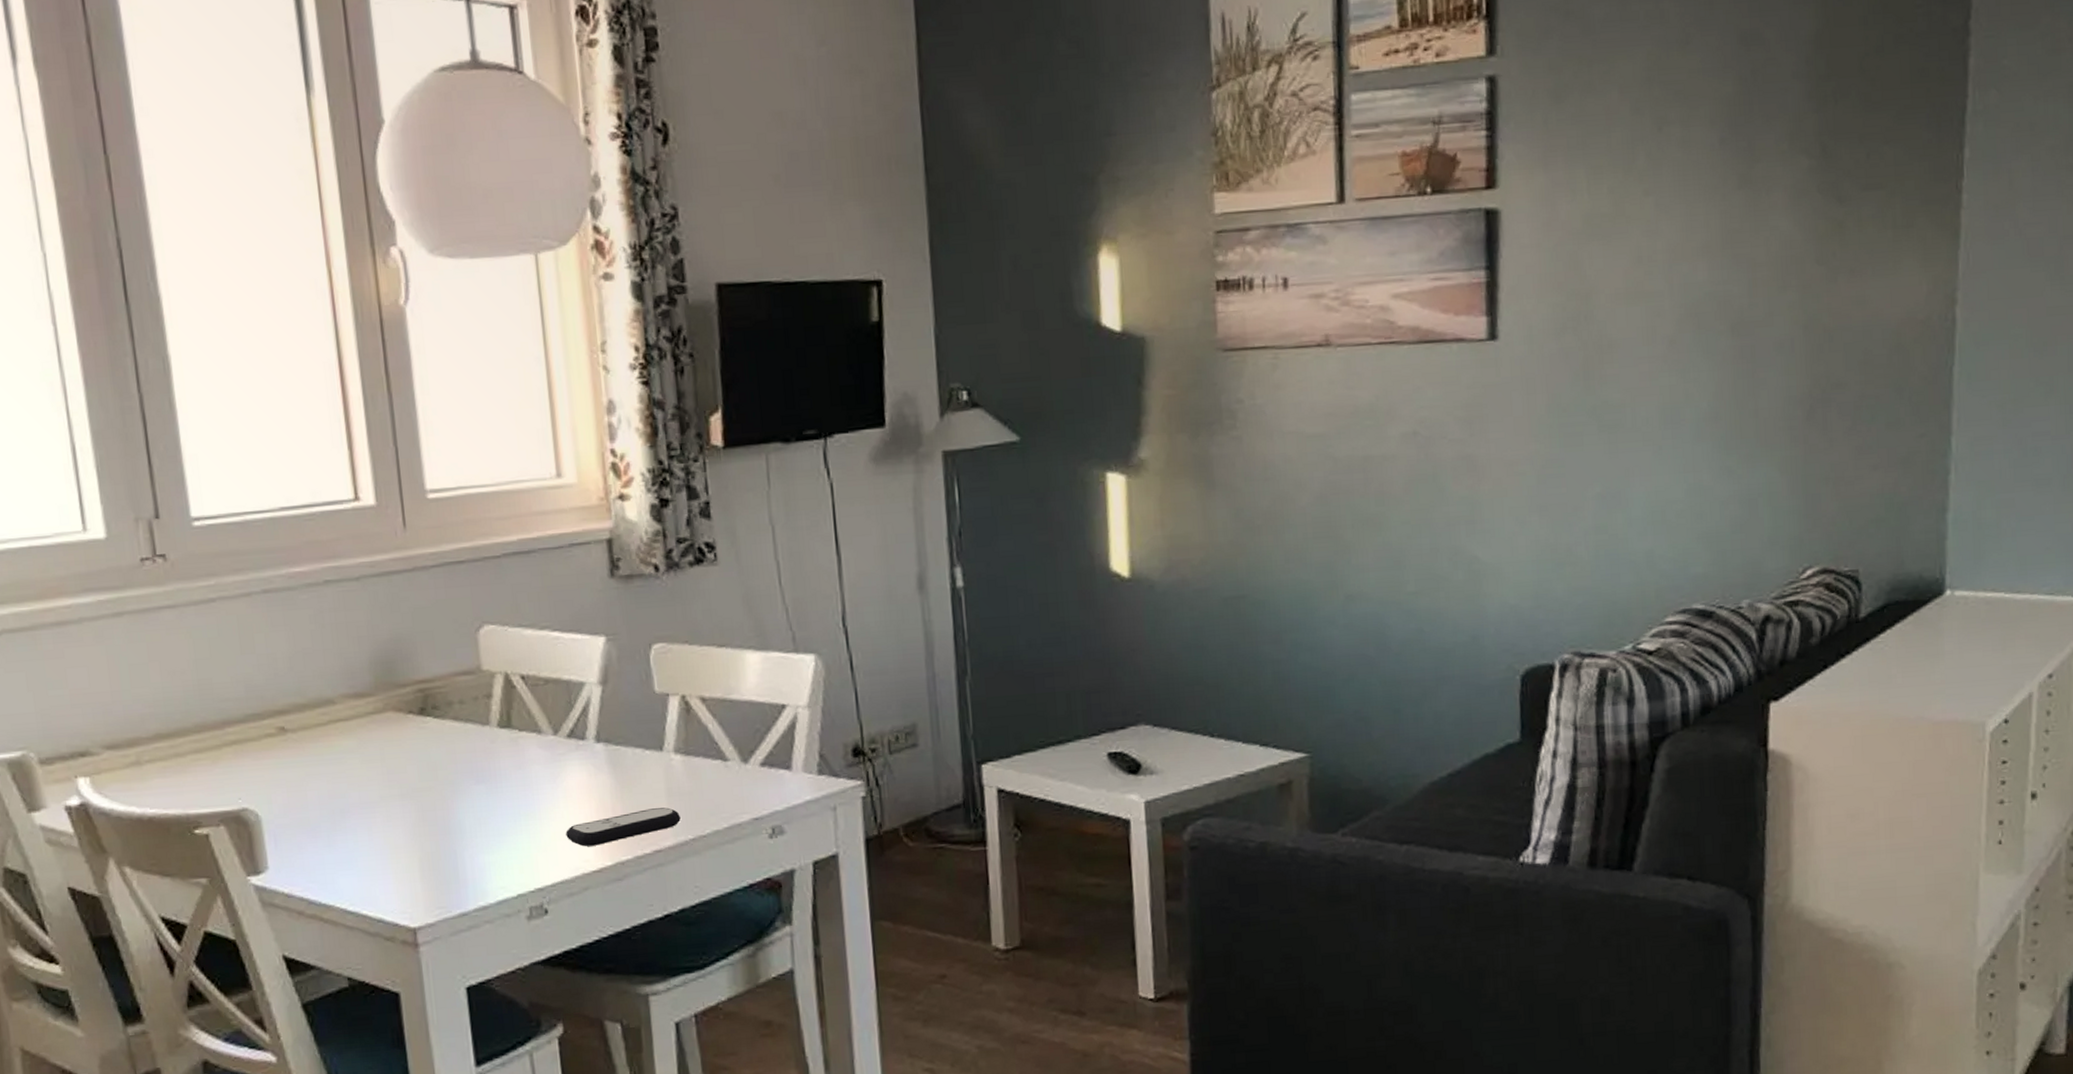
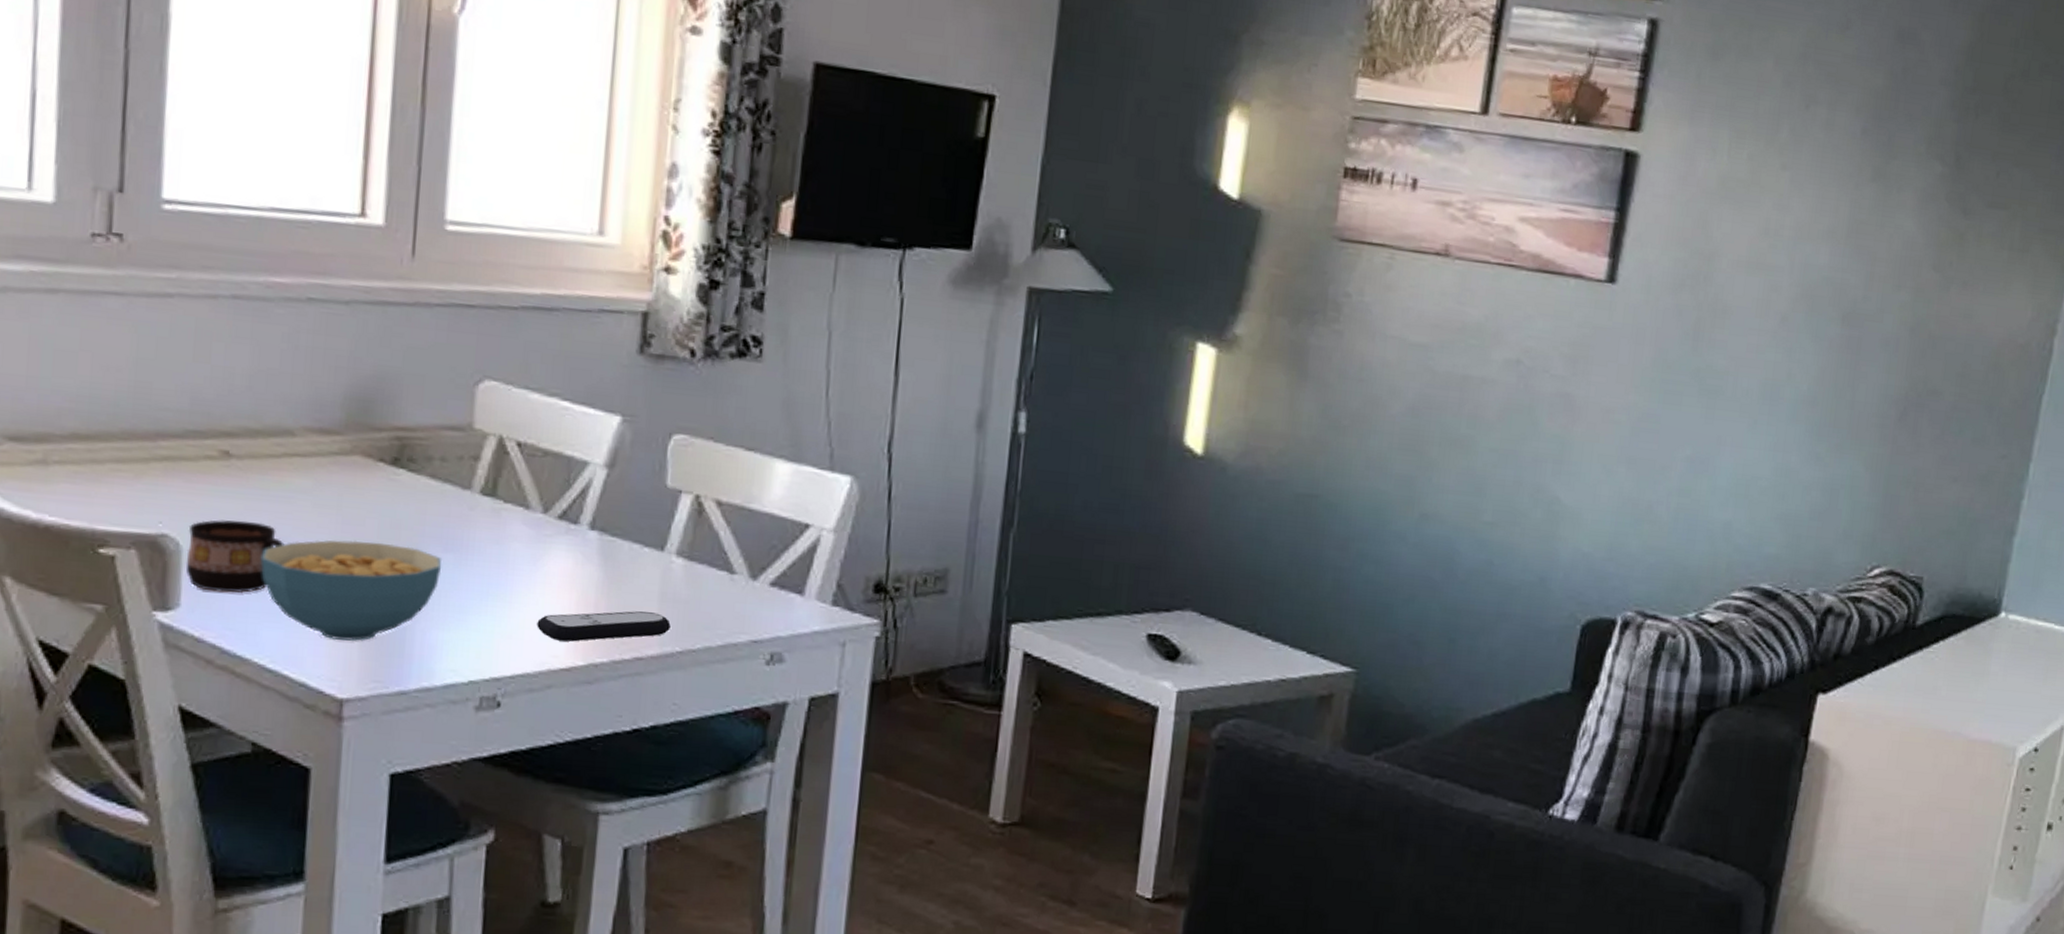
cup: none [263,784,344,852] -> present [185,519,285,593]
cereal bowl: none [326,784,478,878] -> present [260,540,443,642]

